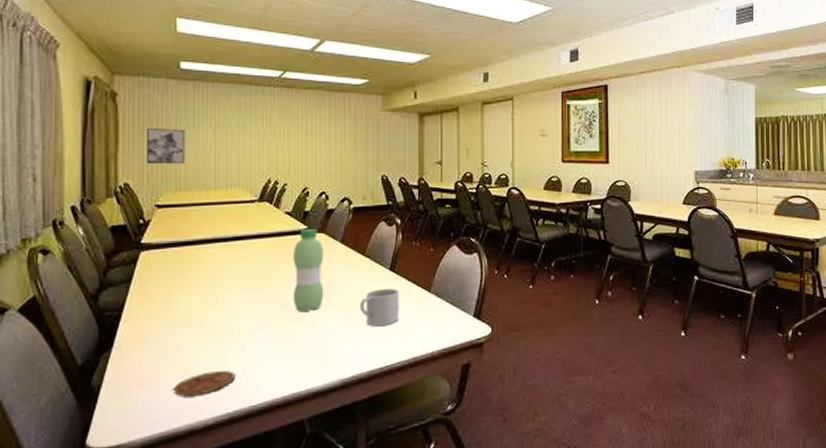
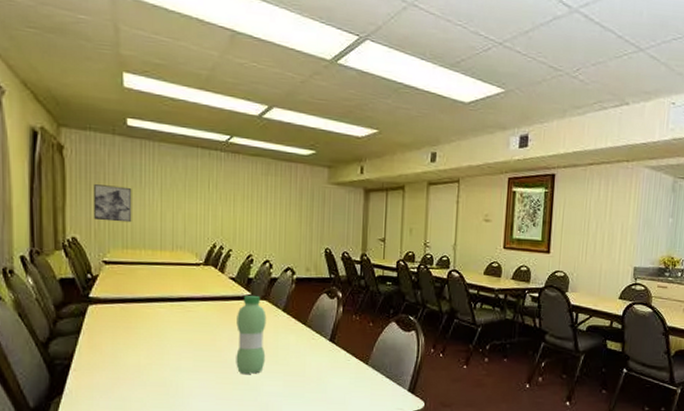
mug: present [359,289,399,327] -> none [299,358,338,394]

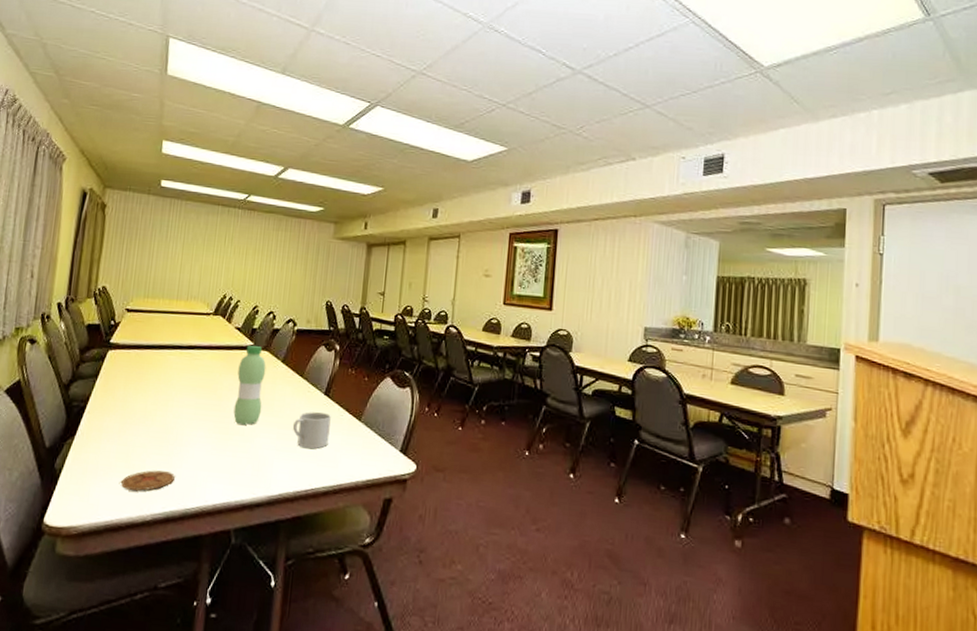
wall art: present [94,184,132,223] -> none [123,239,159,274]
mug: none [299,358,338,394] -> present [292,411,331,449]

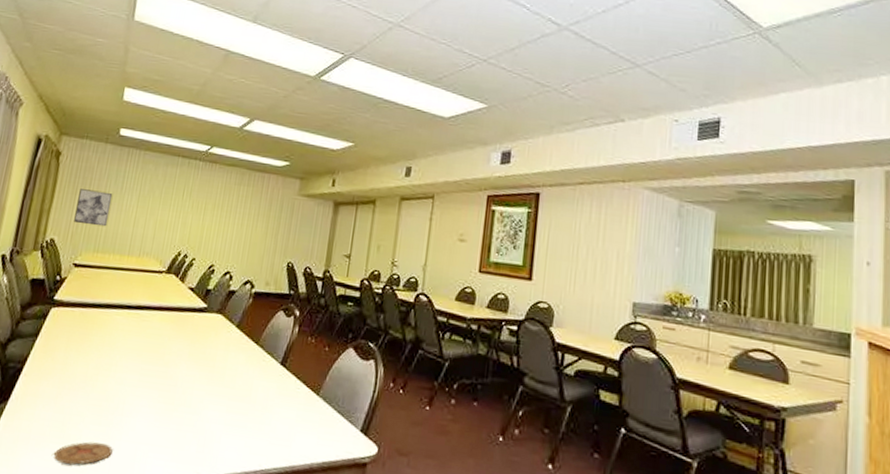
wall art: none [123,239,159,274] -> present [74,189,113,227]
water bottle: present [233,345,267,426] -> none [181,308,220,396]
mug: present [292,411,331,449] -> none [243,383,287,425]

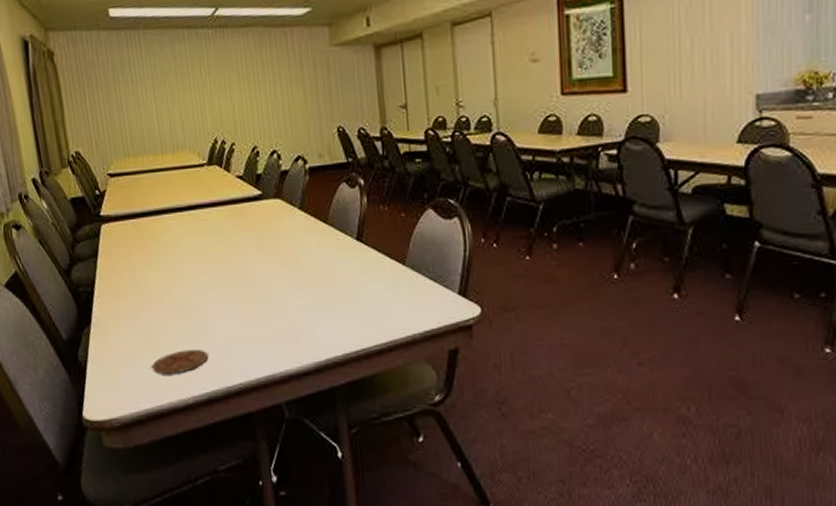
wall art: present [74,189,113,227] -> none [88,87,129,130]

